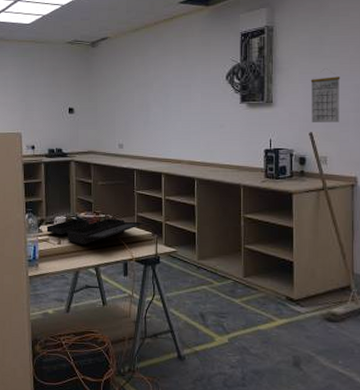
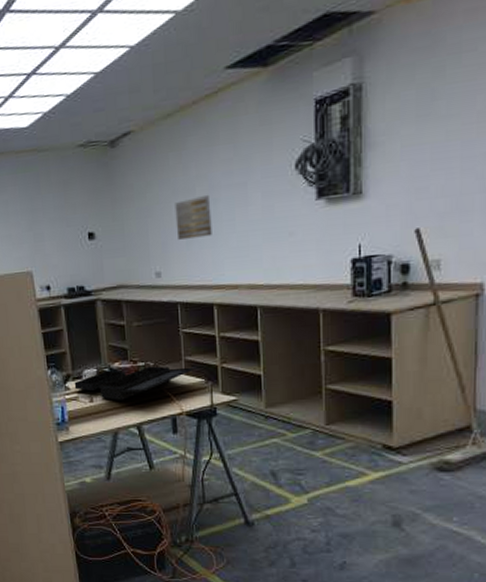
wall art: none [137,90,164,121] -> present [175,194,212,240]
calendar: present [310,68,340,122] -> none [417,134,462,214]

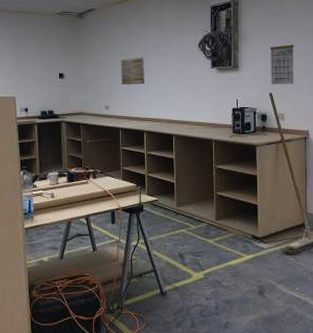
tool box: present [74,366,193,400] -> none [40,173,128,197]
calendar: none [417,134,462,214] -> present [270,37,295,84]

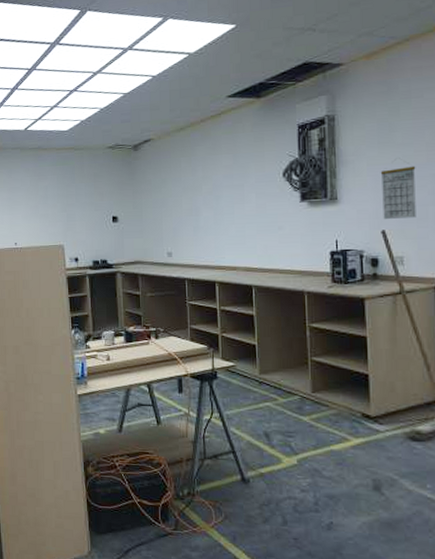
wall art: present [121,56,145,85] -> none [185,192,215,227]

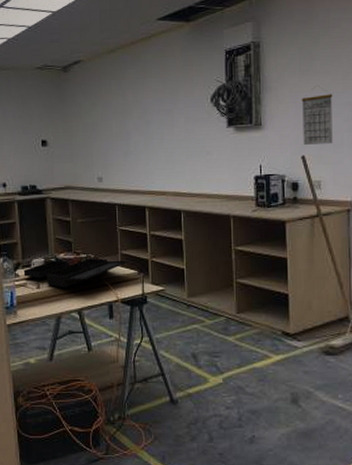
tool box: none [94,332,198,360] -> present [23,258,128,287]

